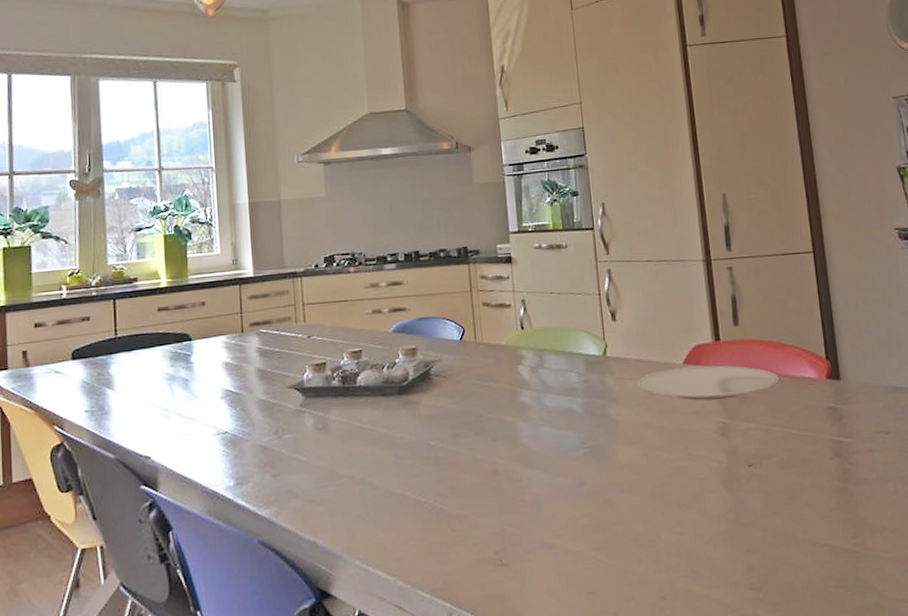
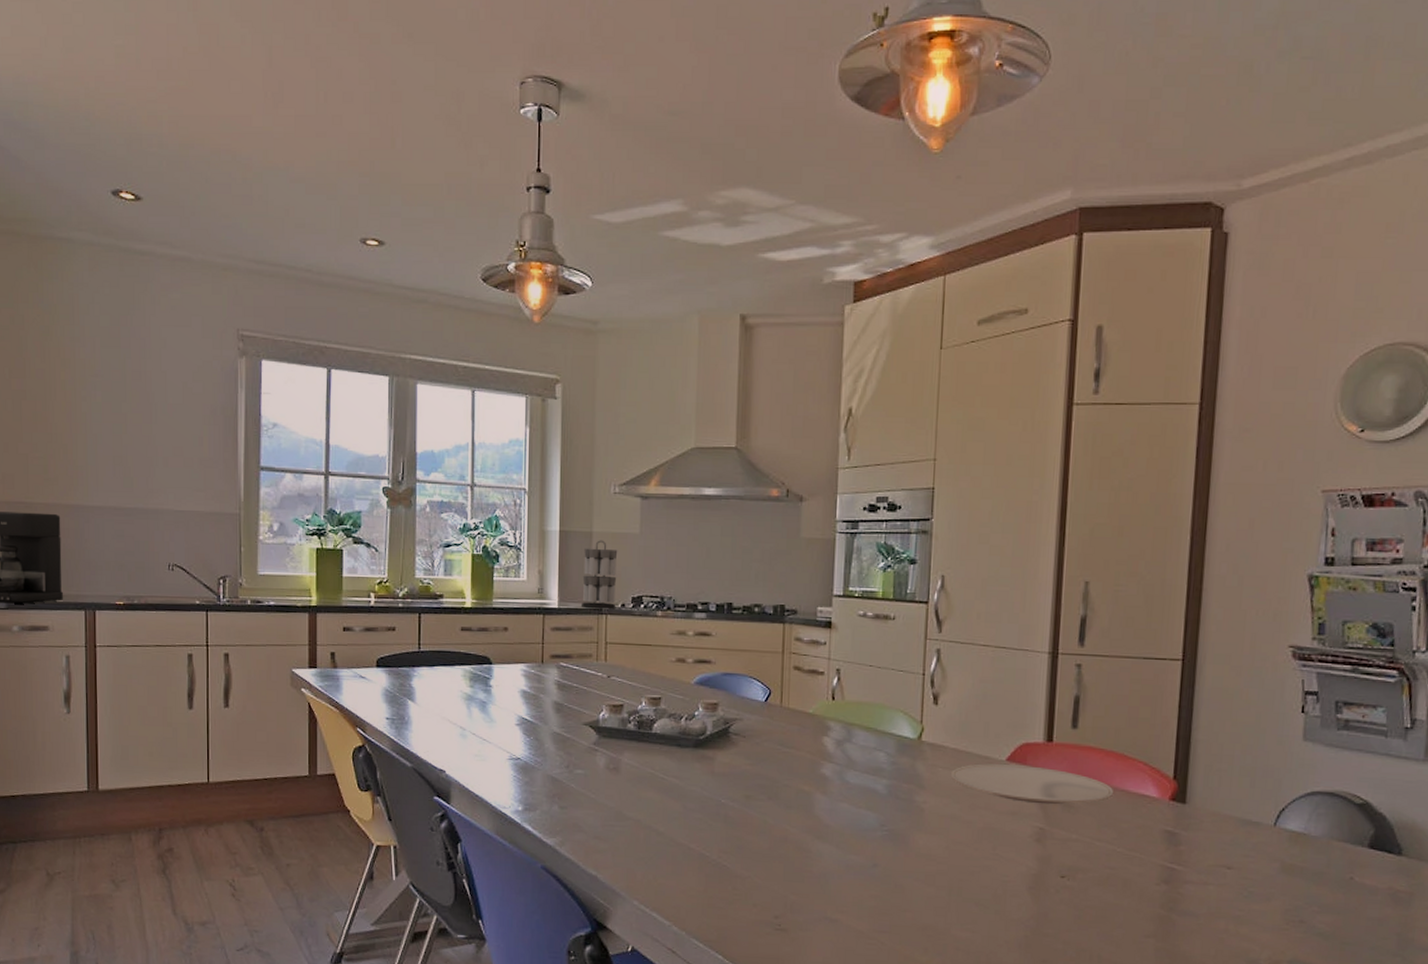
spice rack: none [274,207,310,273] -> present [582,540,618,609]

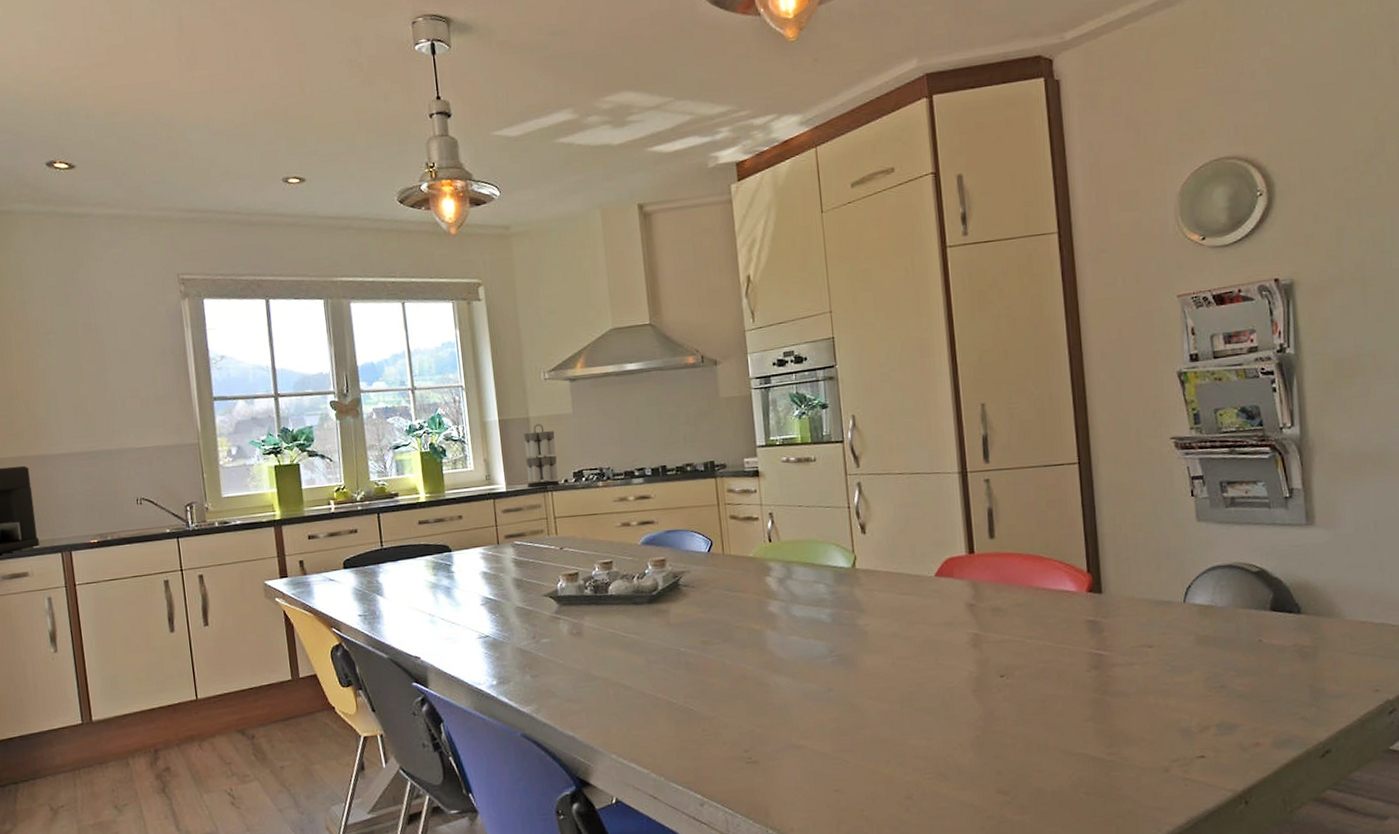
plate: present [950,764,1114,805] -> none [886,578,1037,612]

